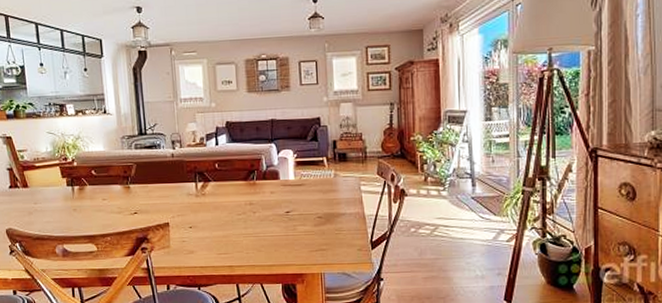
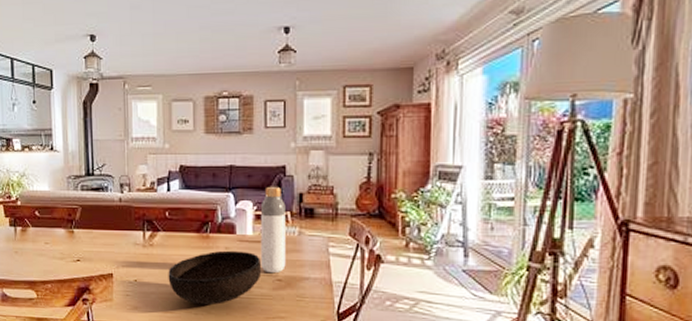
bowl: none [220,194,304,244] -> present [168,250,262,305]
bottle: none [300,135,325,212] -> present [260,186,286,274]

